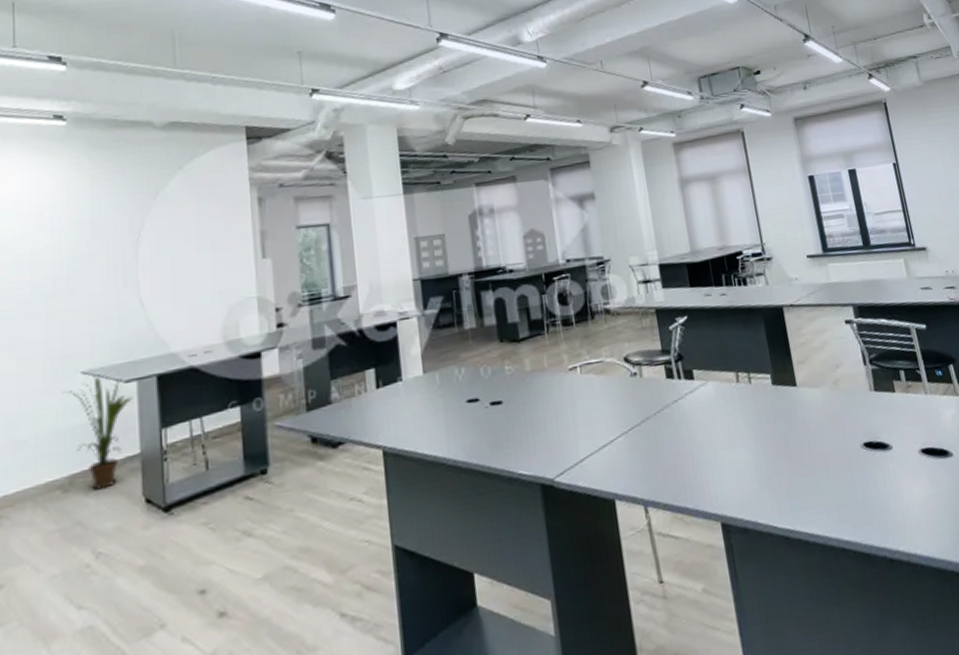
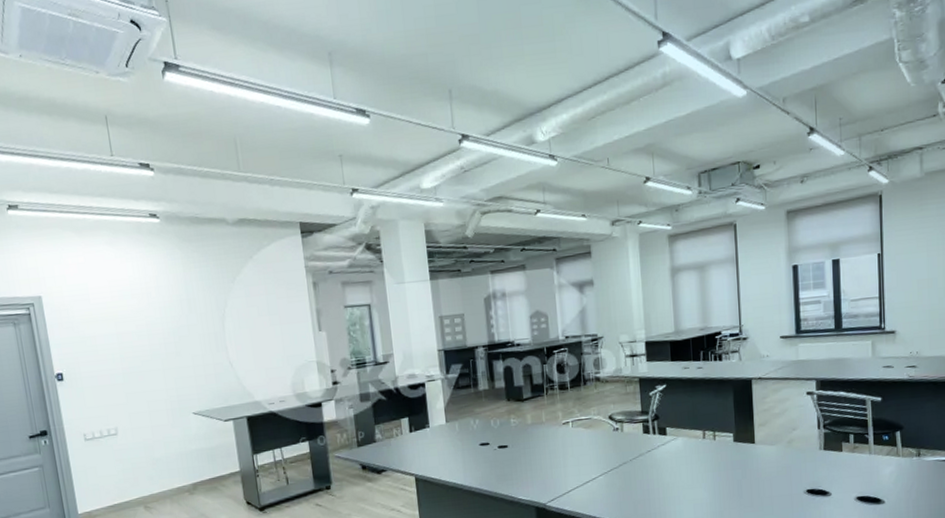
house plant: present [62,374,133,490] -> none [181,415,232,494]

